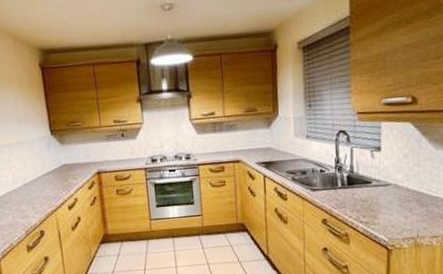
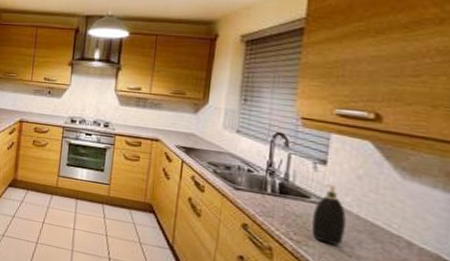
soap dispenser: none [376,167,400,218] -> present [312,184,346,246]

